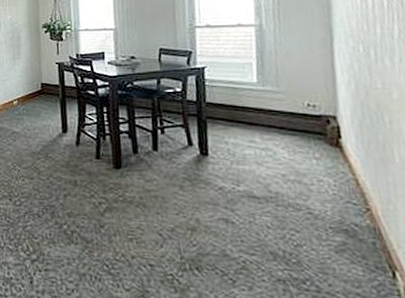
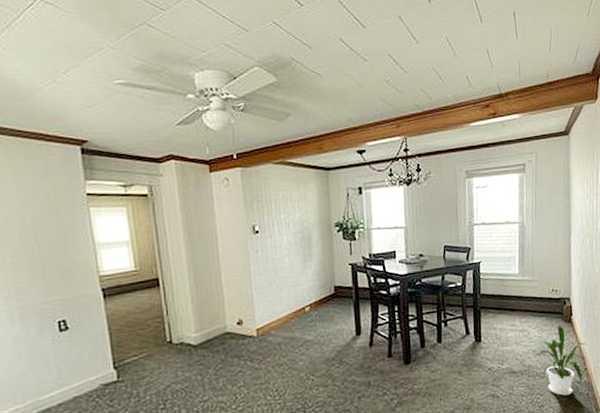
house plant: none [279,148,369,239] -> present [531,325,587,396]

